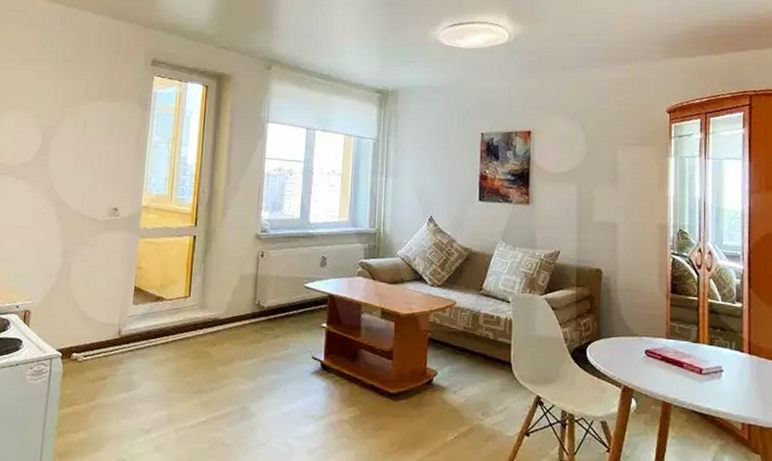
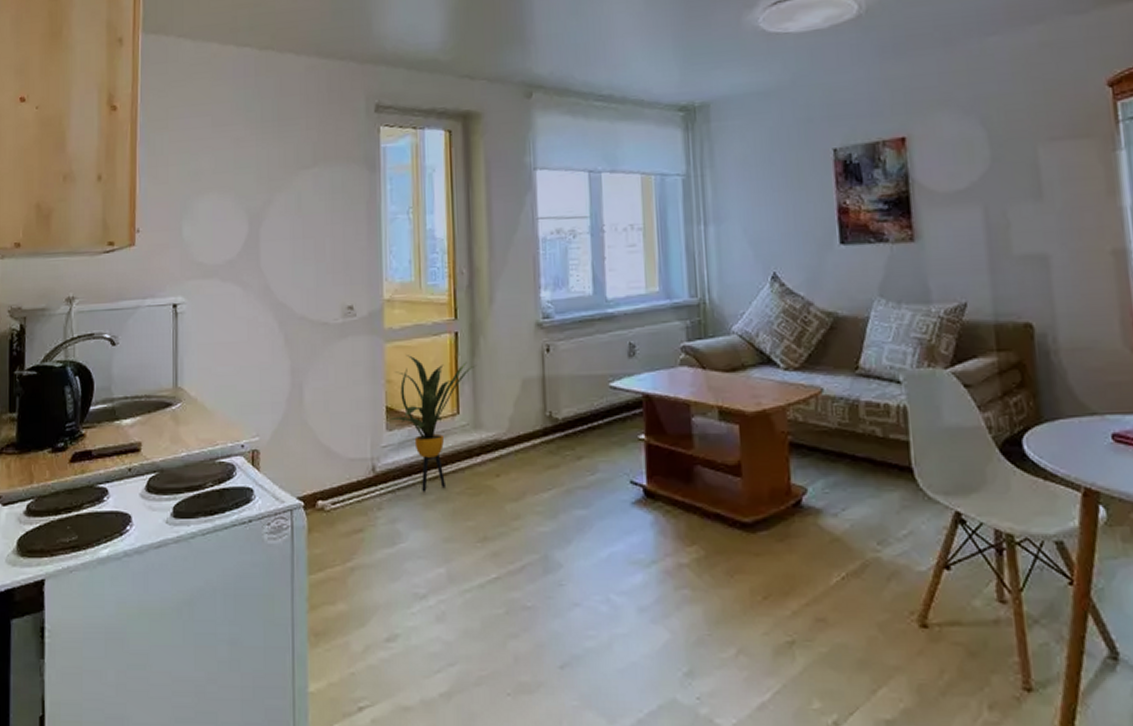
house plant: none [136,249,207,353] -> present [389,355,476,492]

